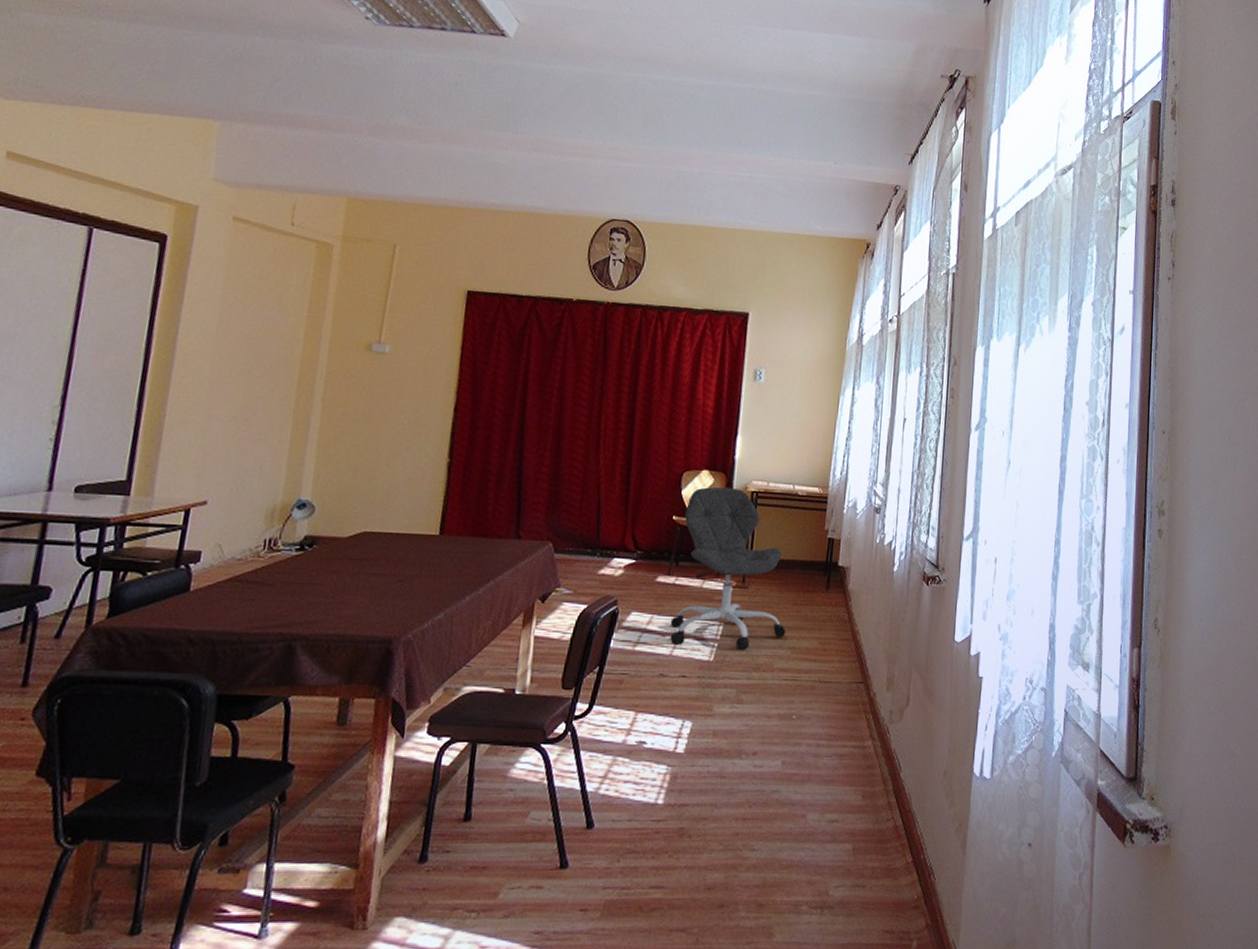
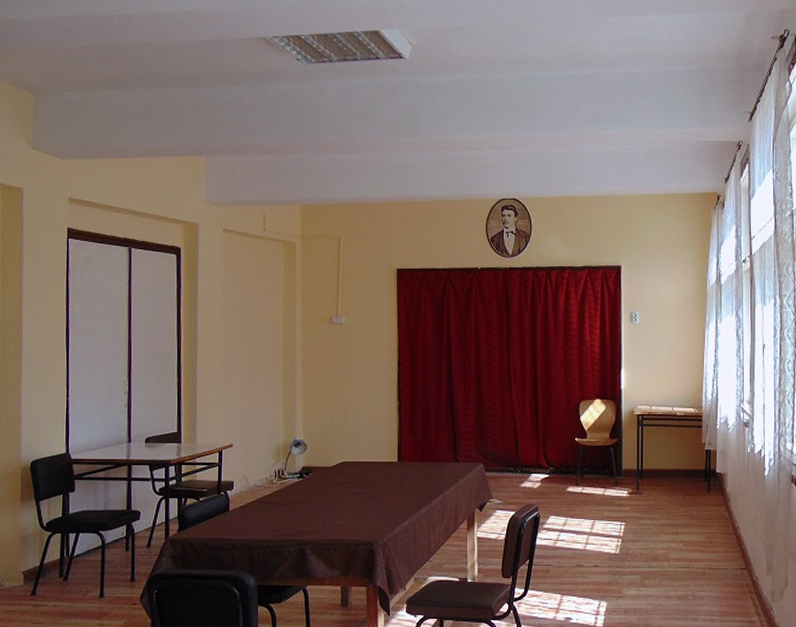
office chair: present [670,486,786,649] -> none [581,412,677,544]

